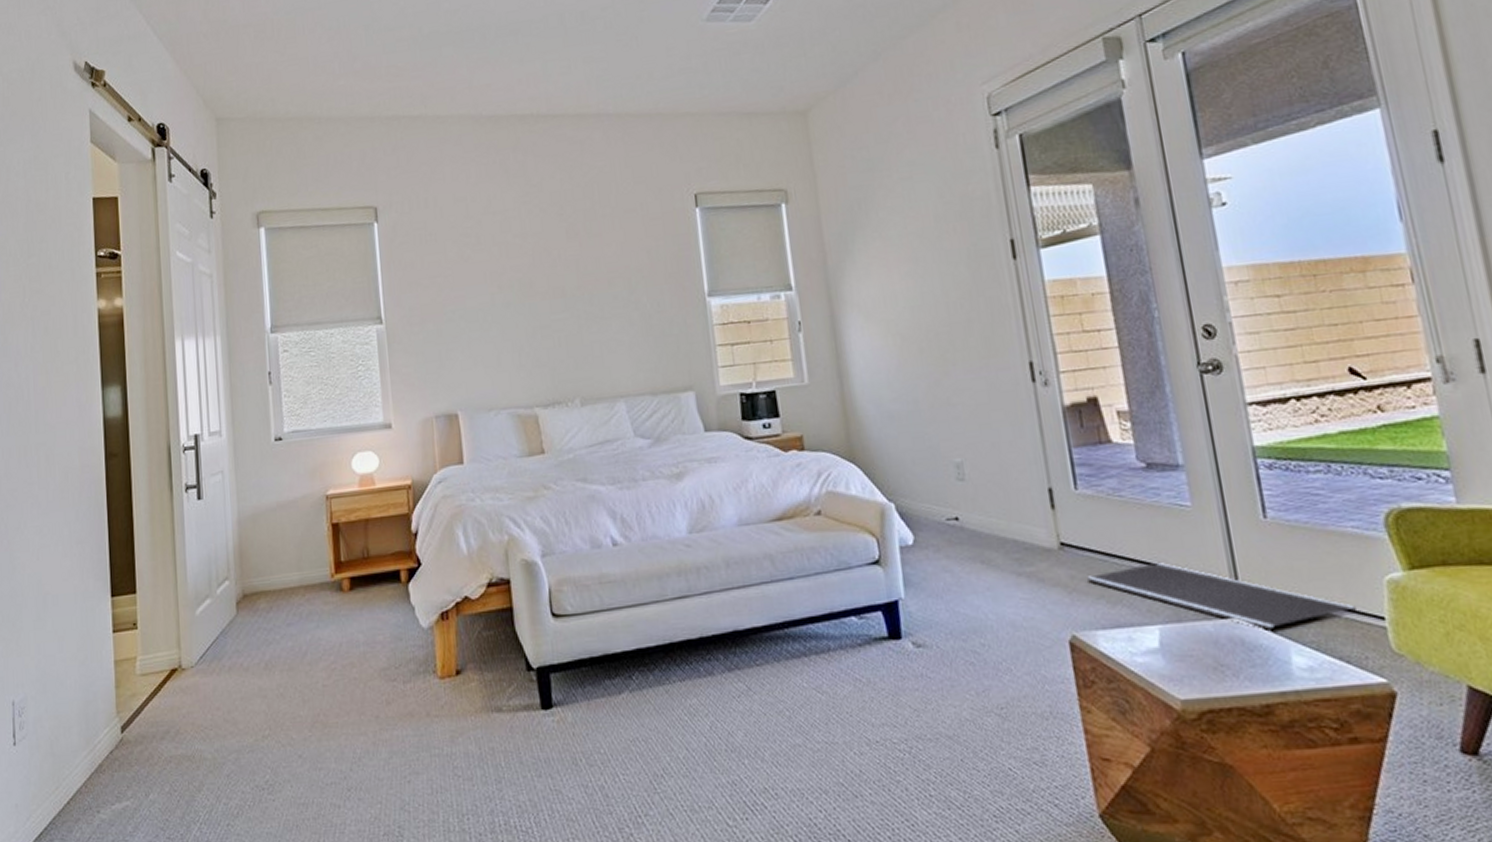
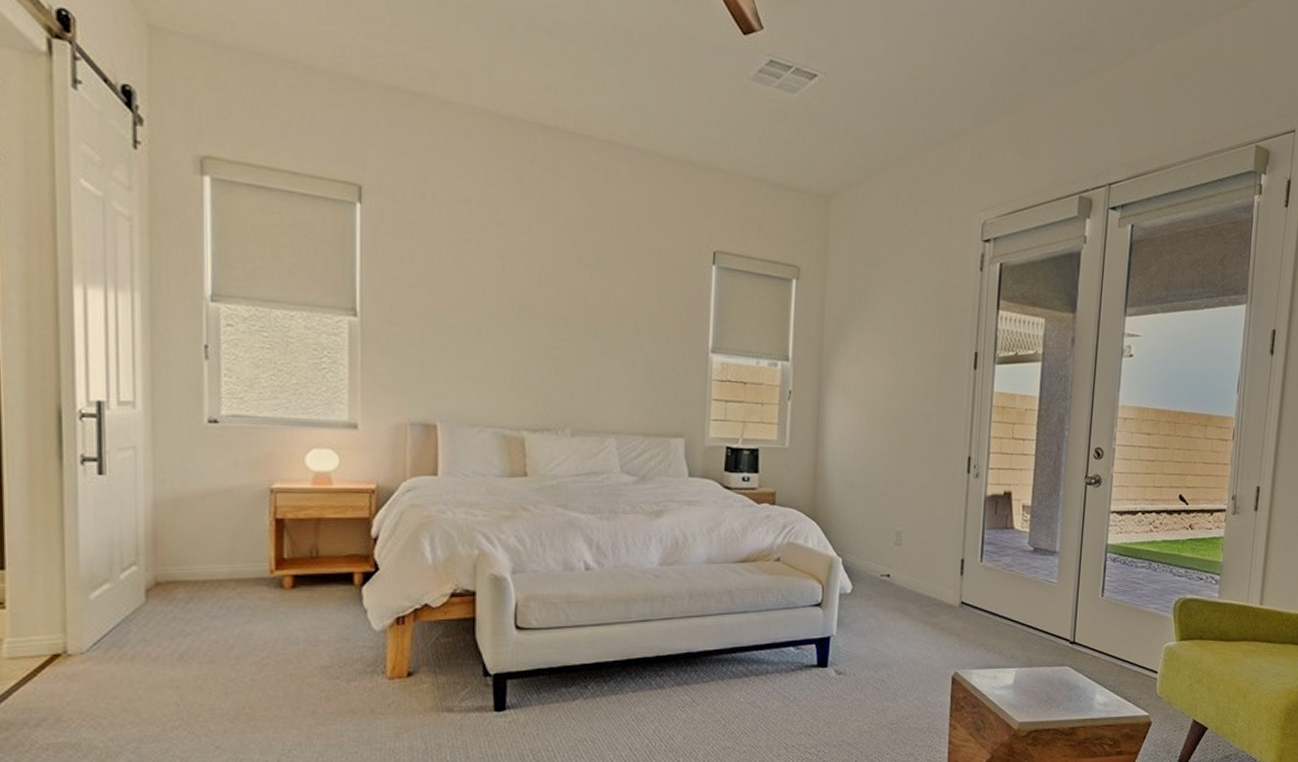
door mat: present [1087,563,1356,632] -> none [975,623,1142,677]

